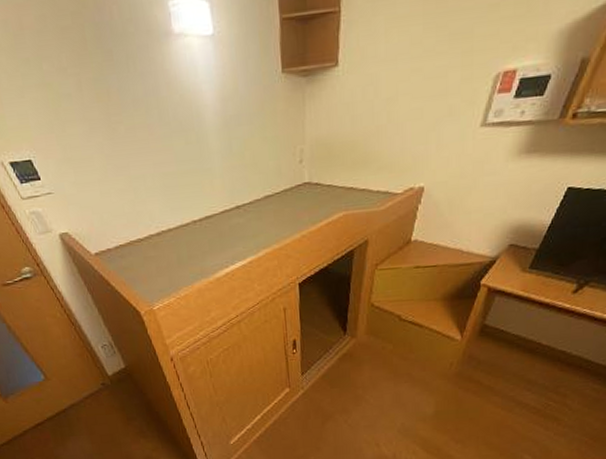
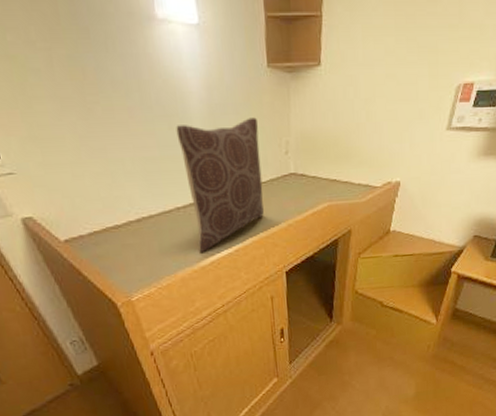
pillow: none [192,126,277,265] -> present [176,117,264,254]

